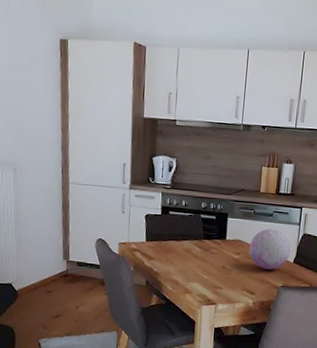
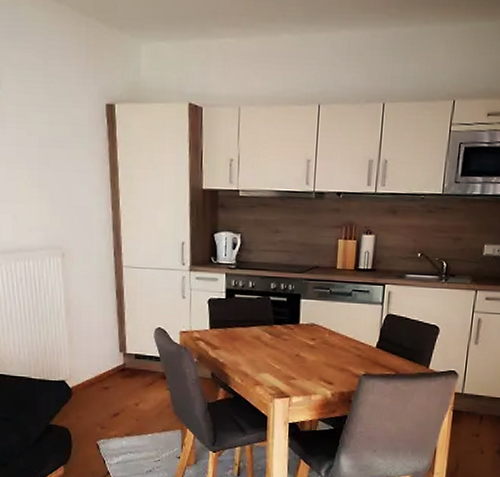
decorative orb: present [249,228,290,270] -> none [325,310,373,356]

